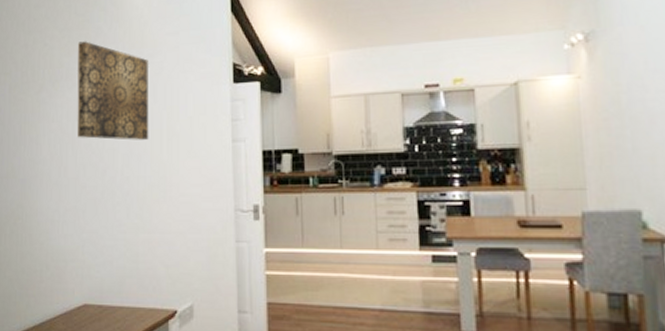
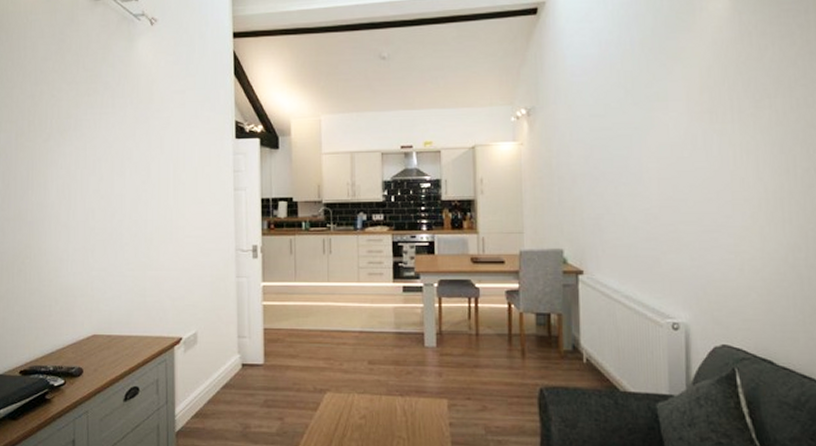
wall art: present [77,41,149,140] -> none [85,95,157,187]

